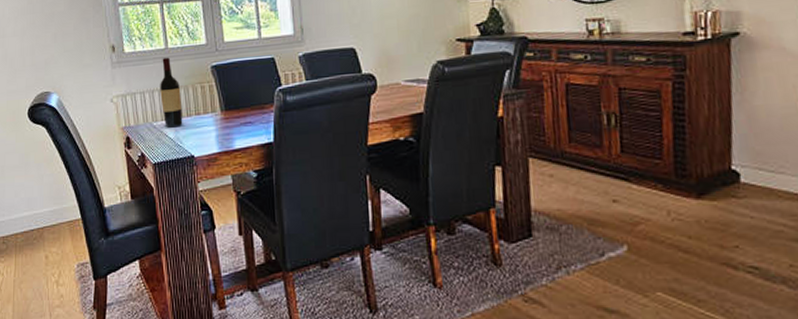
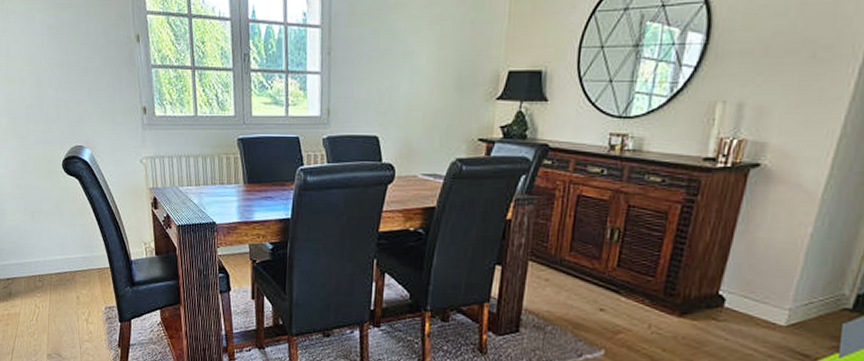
wine bottle: present [160,57,183,128] -> none [187,125,208,194]

